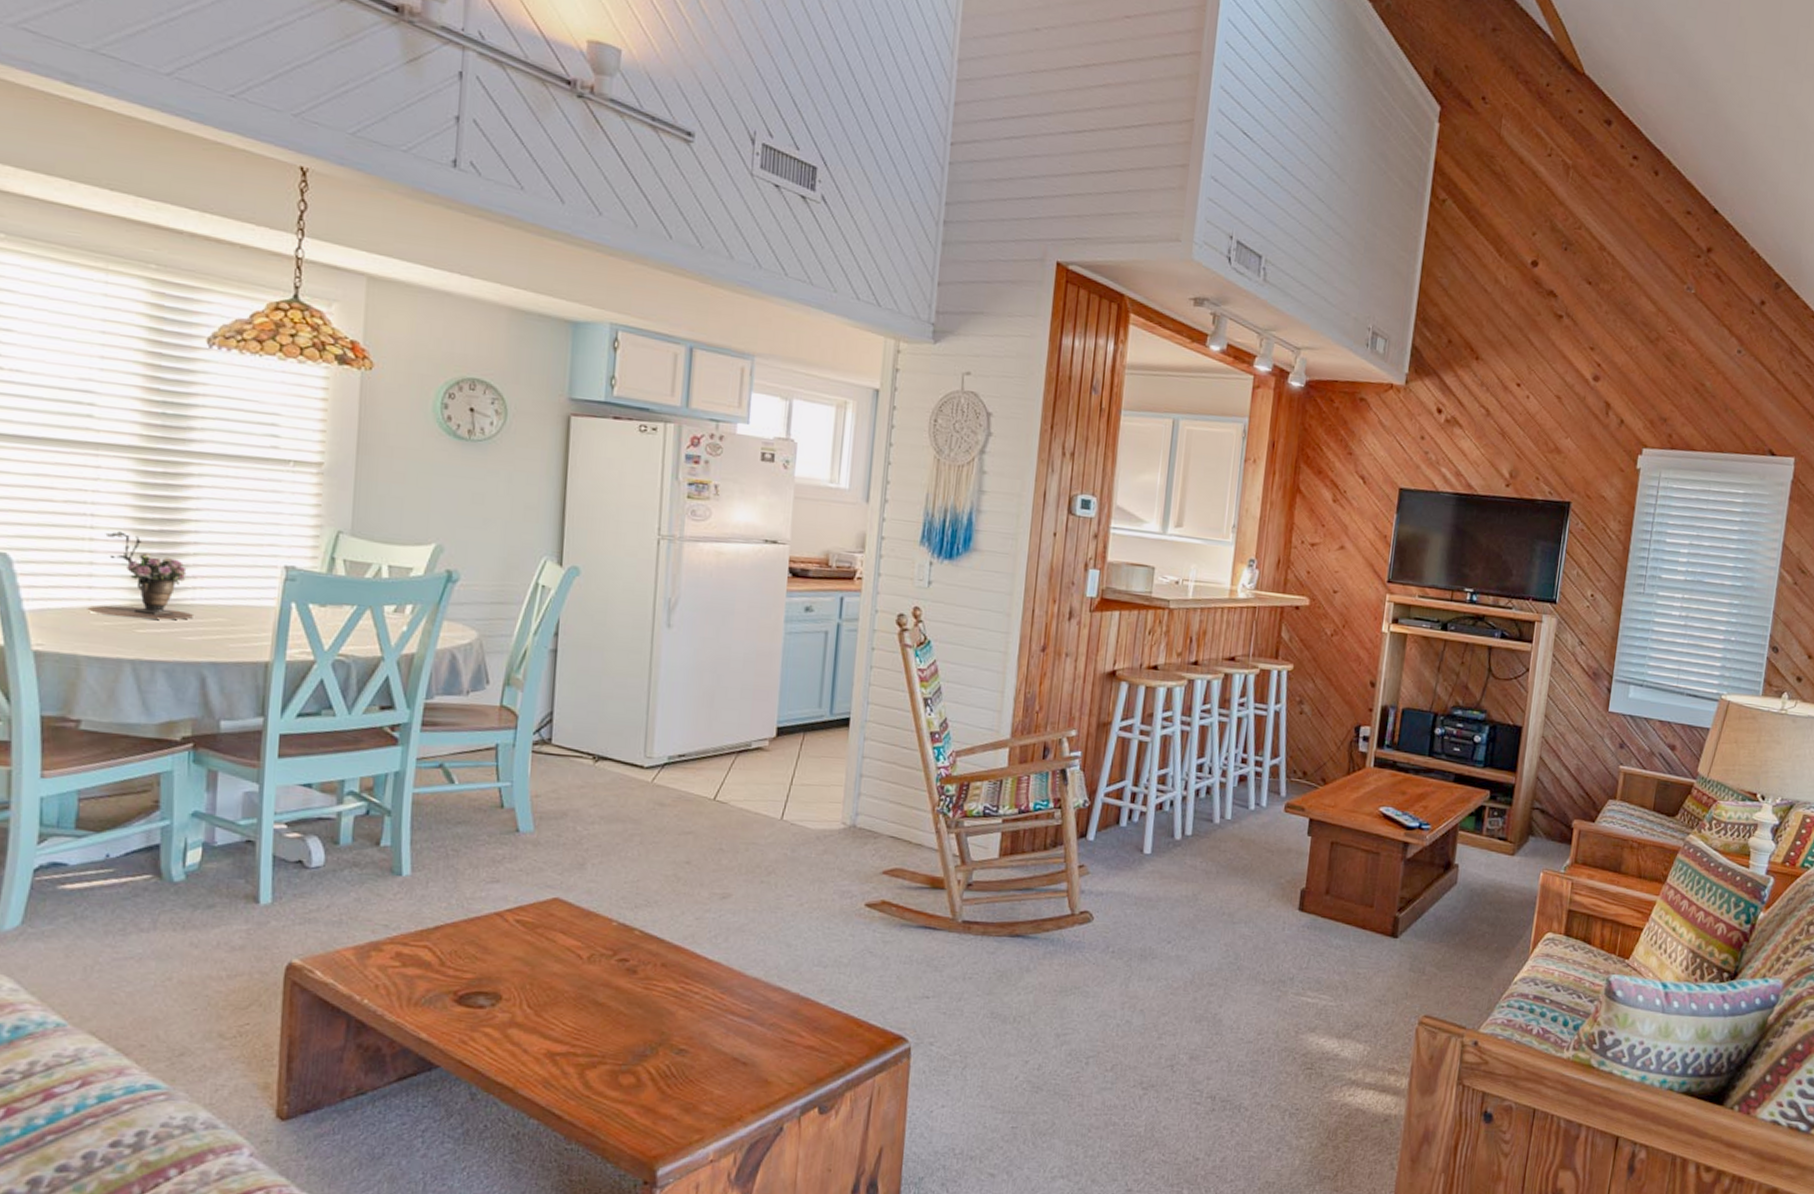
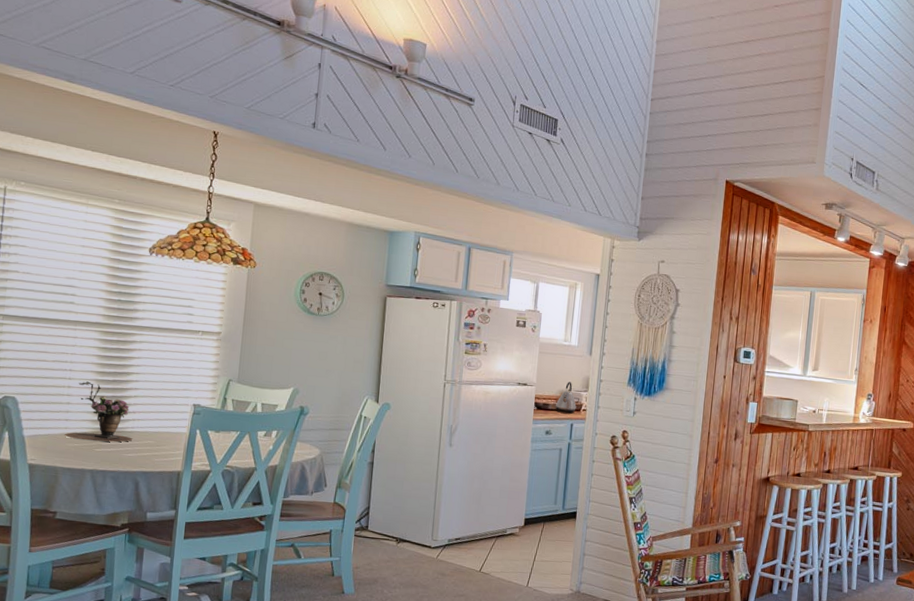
kettle: none [817,538,848,584] -> present [555,381,577,414]

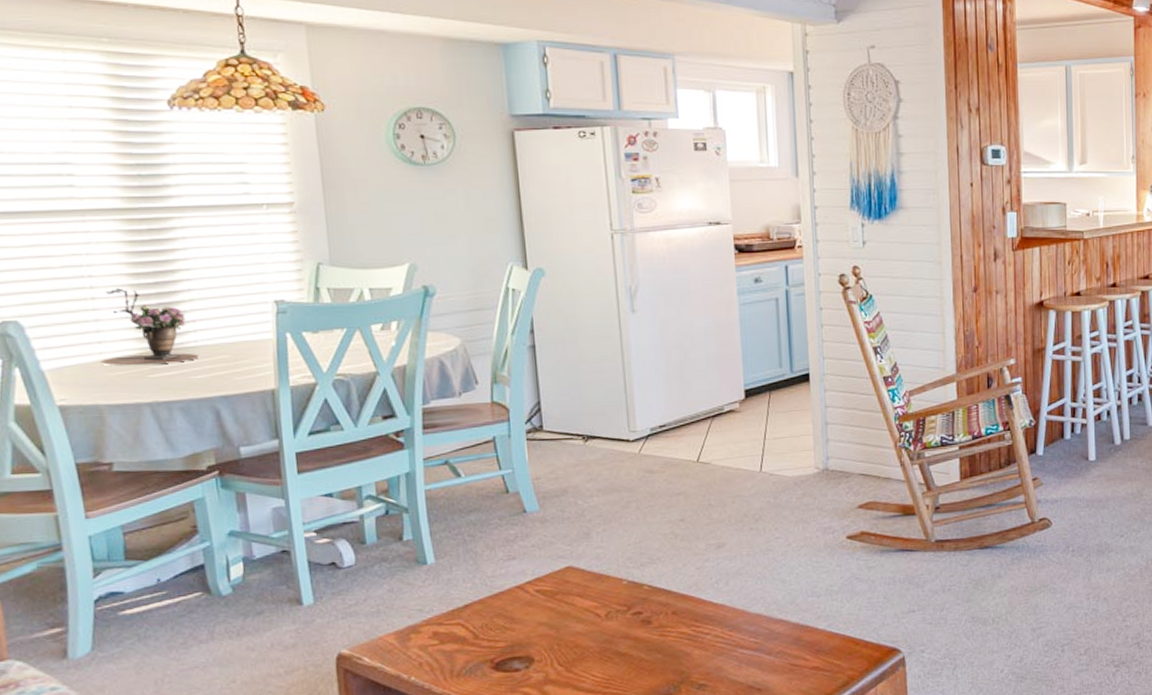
kettle: present [555,381,577,414] -> none [761,213,789,255]

